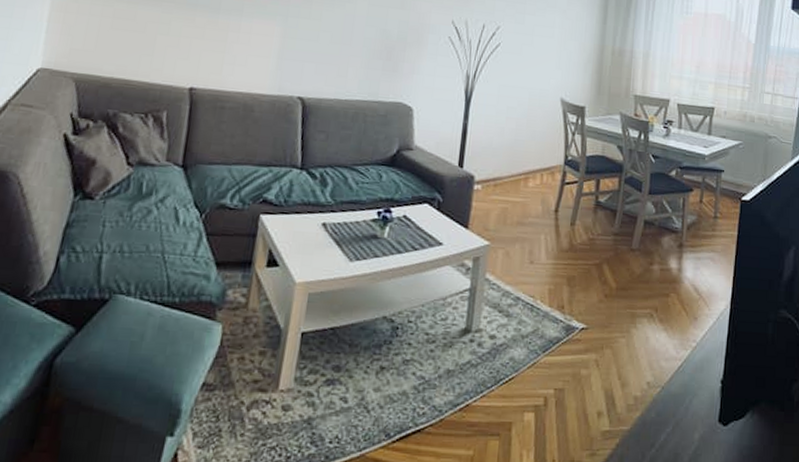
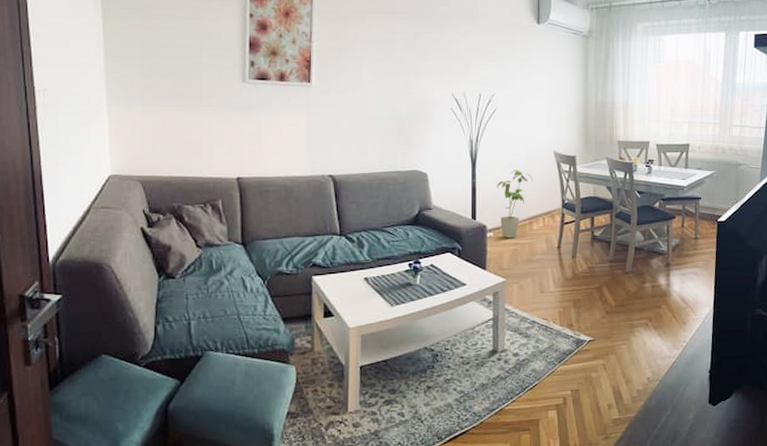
house plant: none [491,114,534,195] -> present [497,170,533,239]

